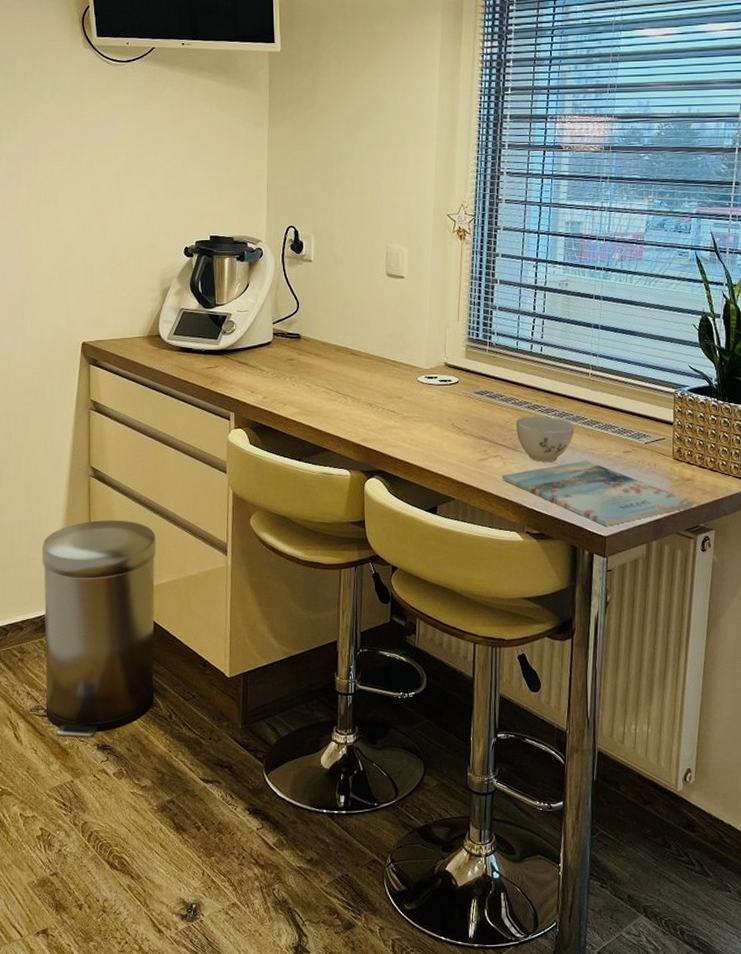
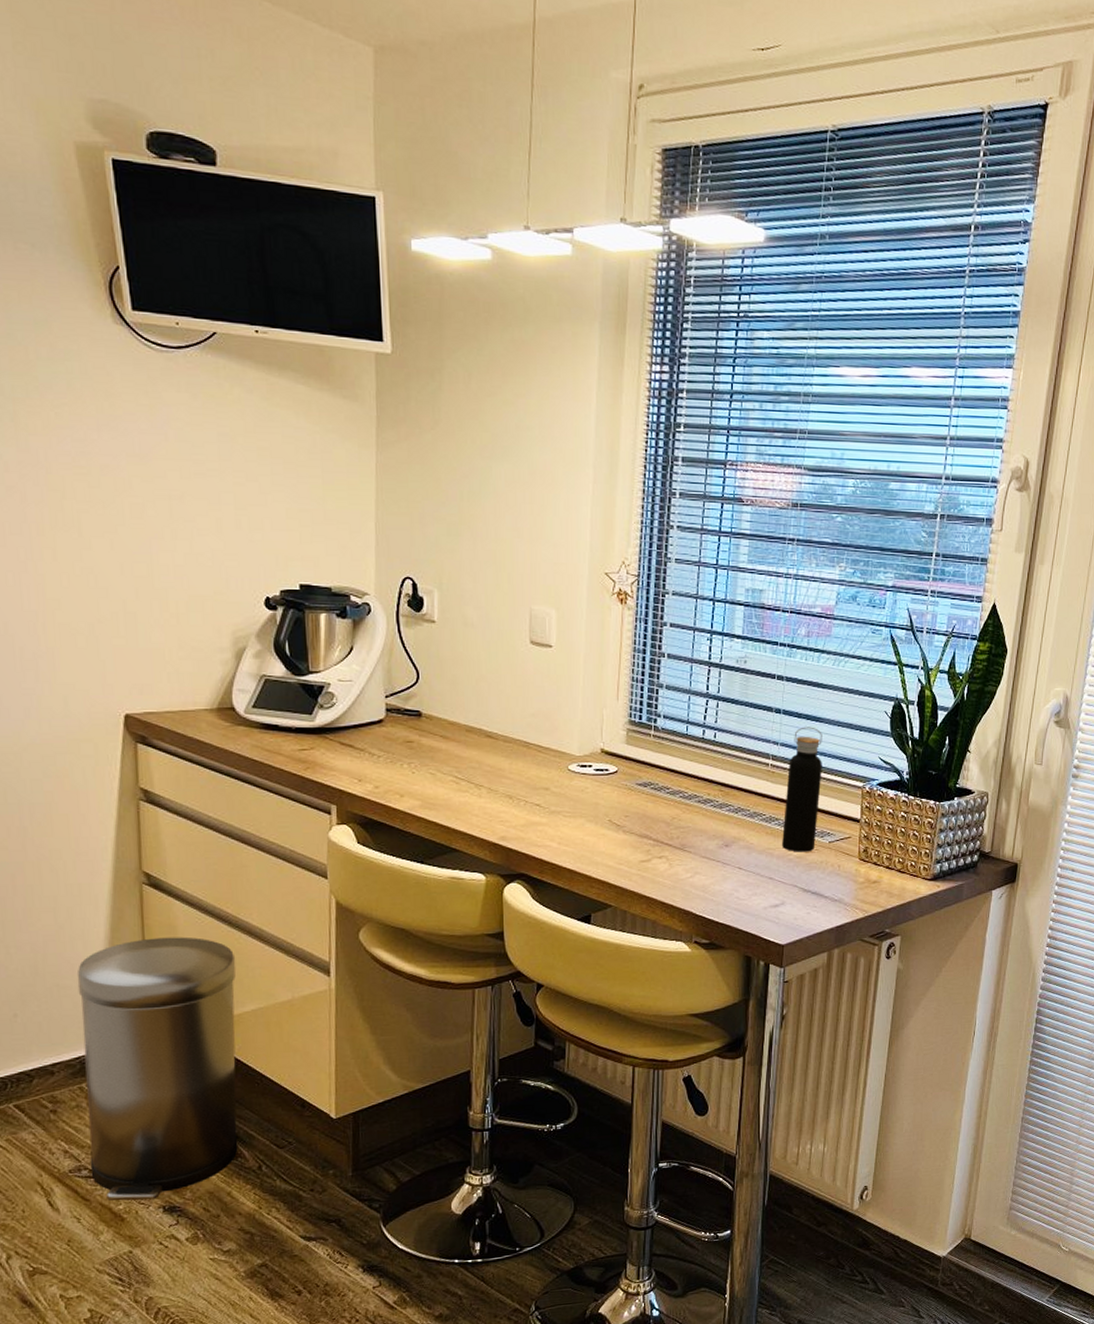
magazine: present [501,460,695,526] -> none [667,861,880,934]
teacup: present [516,416,575,462] -> none [685,811,752,863]
water bottle: none [602,340,637,452] -> present [782,727,822,852]

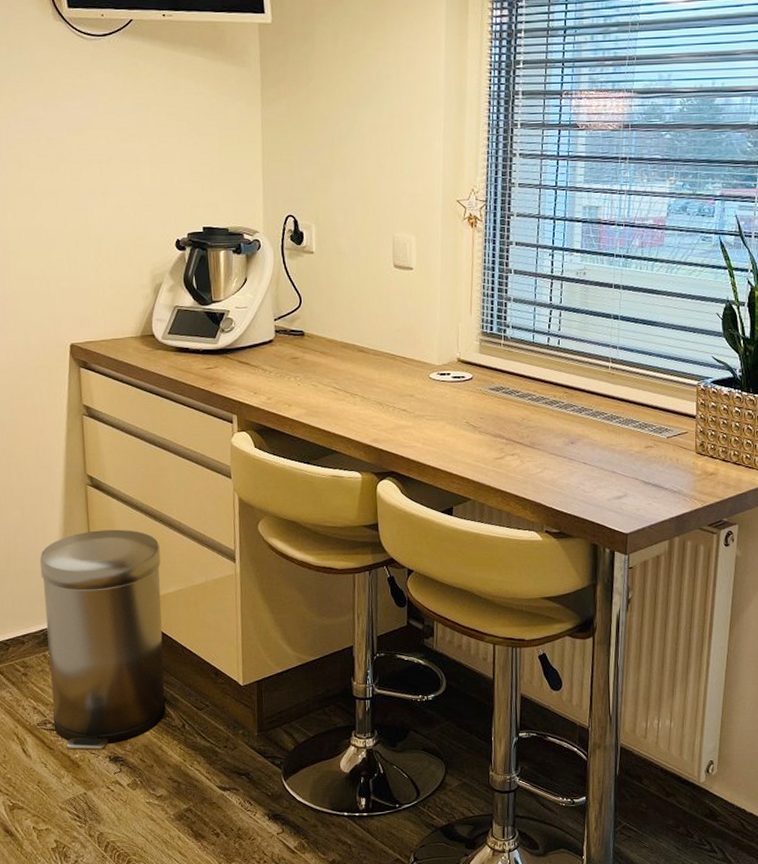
water bottle: present [782,727,822,852] -> none [623,330,659,448]

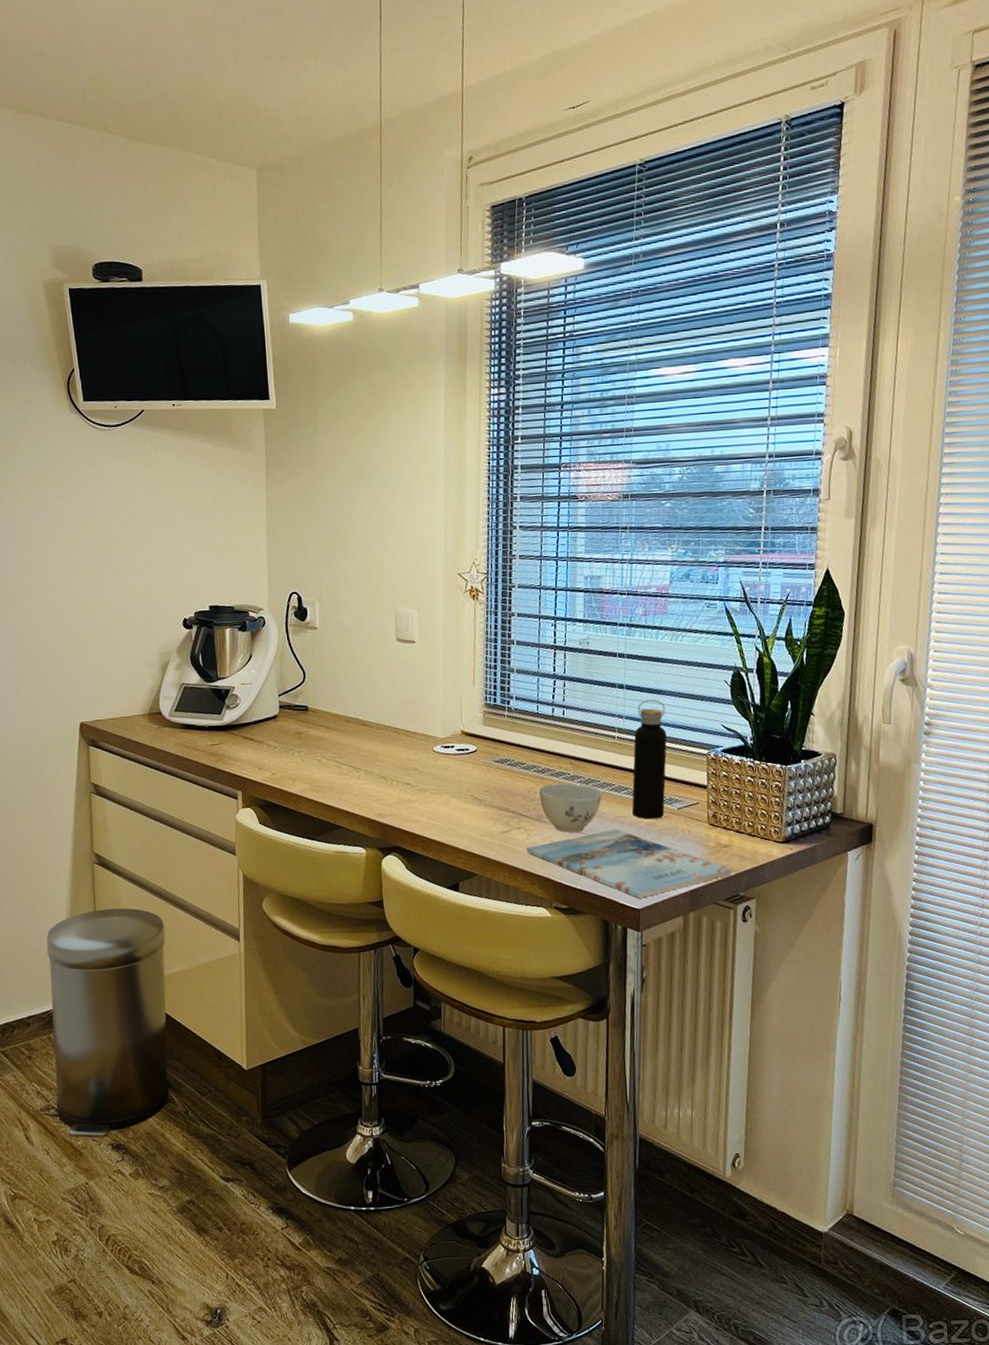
magazine: none [519,456,718,523] -> present [526,828,733,899]
teacup: none [533,411,595,459] -> present [539,783,603,833]
water bottle: none [623,330,659,448] -> present [632,699,667,819]

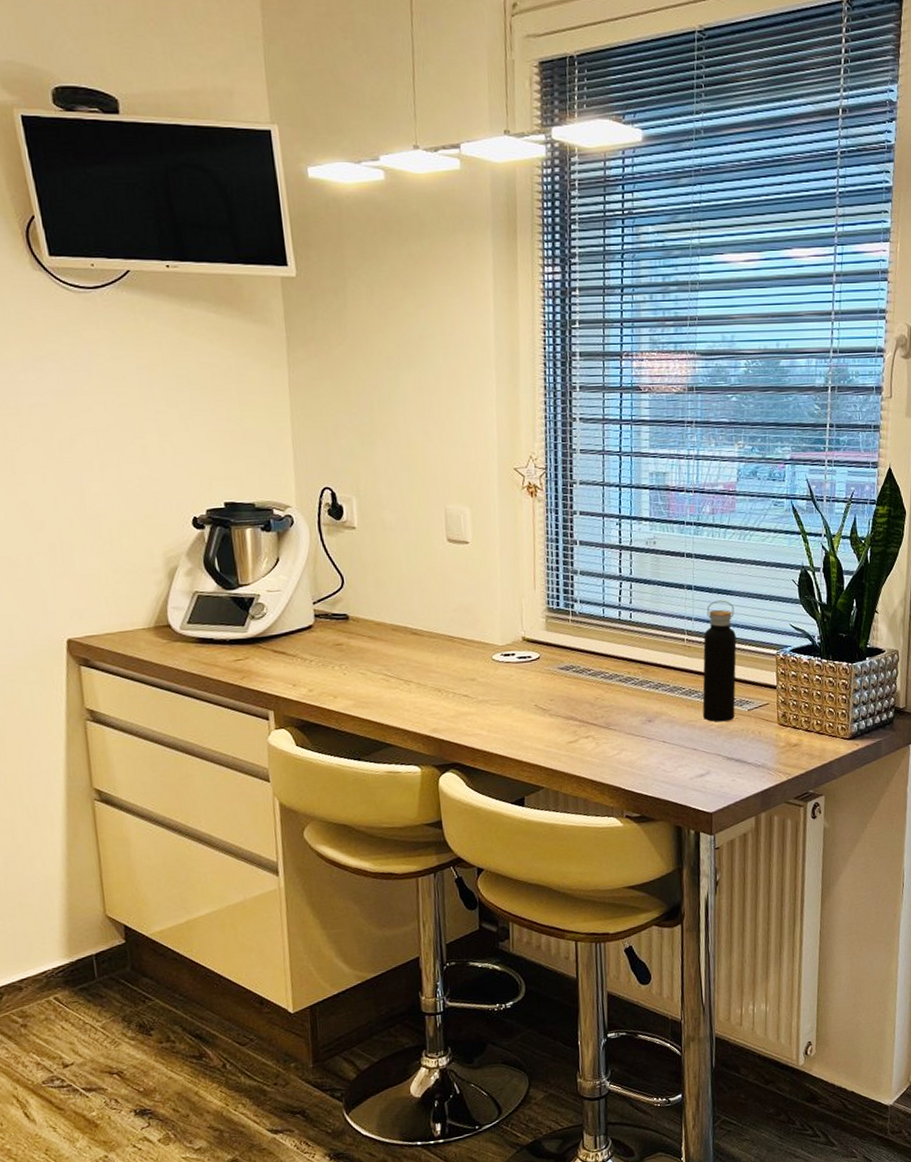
pedal bin: present [46,908,169,1138] -> none [37,848,202,1108]
magazine: present [526,828,733,899] -> none [594,733,803,802]
teacup: present [539,783,603,833] -> none [607,688,673,739]

